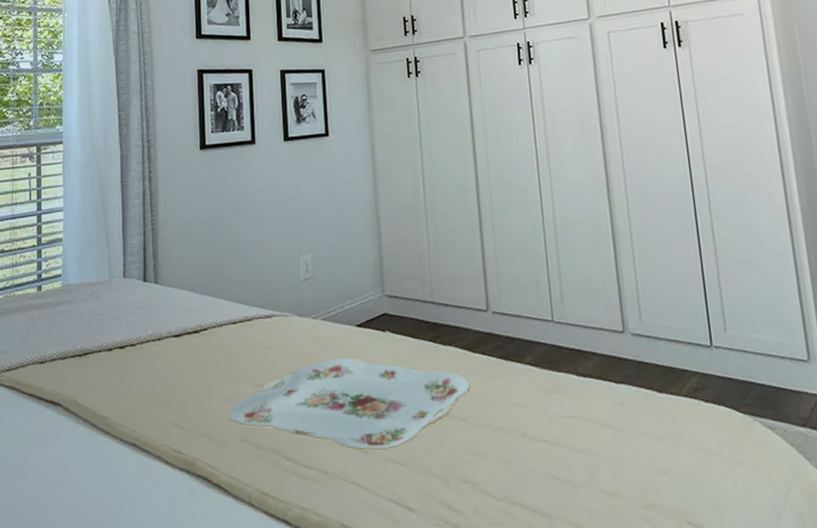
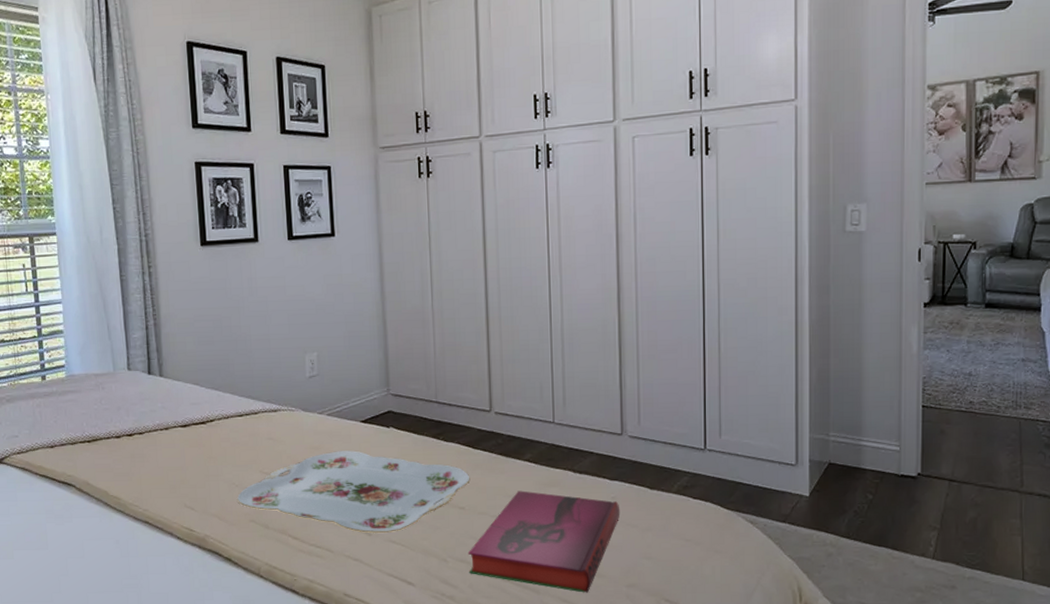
hardback book: none [471,398,630,516] -> present [467,490,621,593]

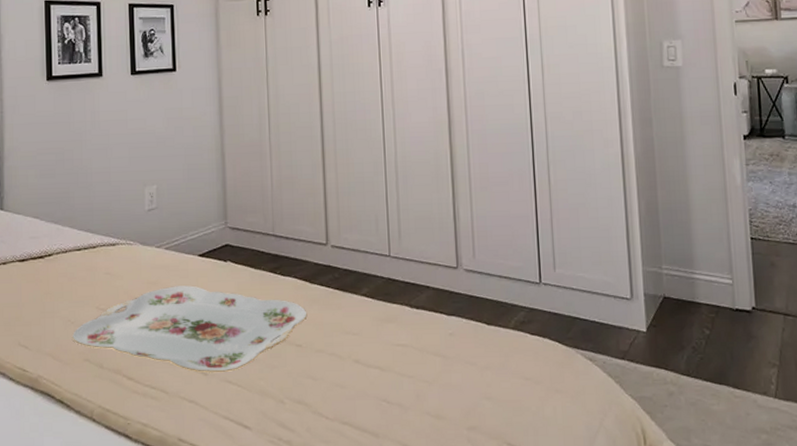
hardback book: present [467,490,621,593] -> none [305,327,459,436]

